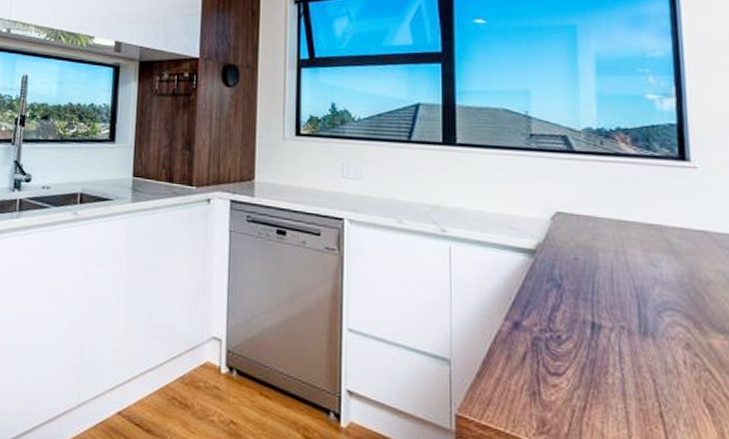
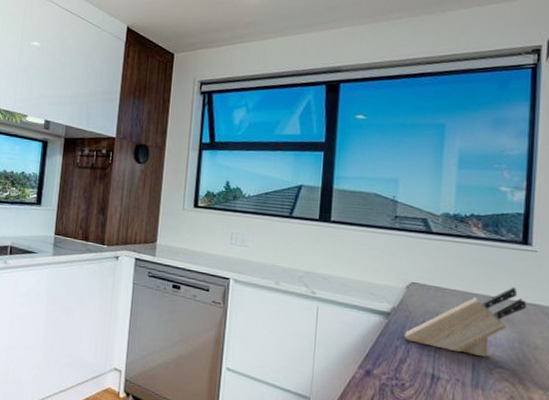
knife block: none [555,211,693,298] -> present [405,287,527,358]

